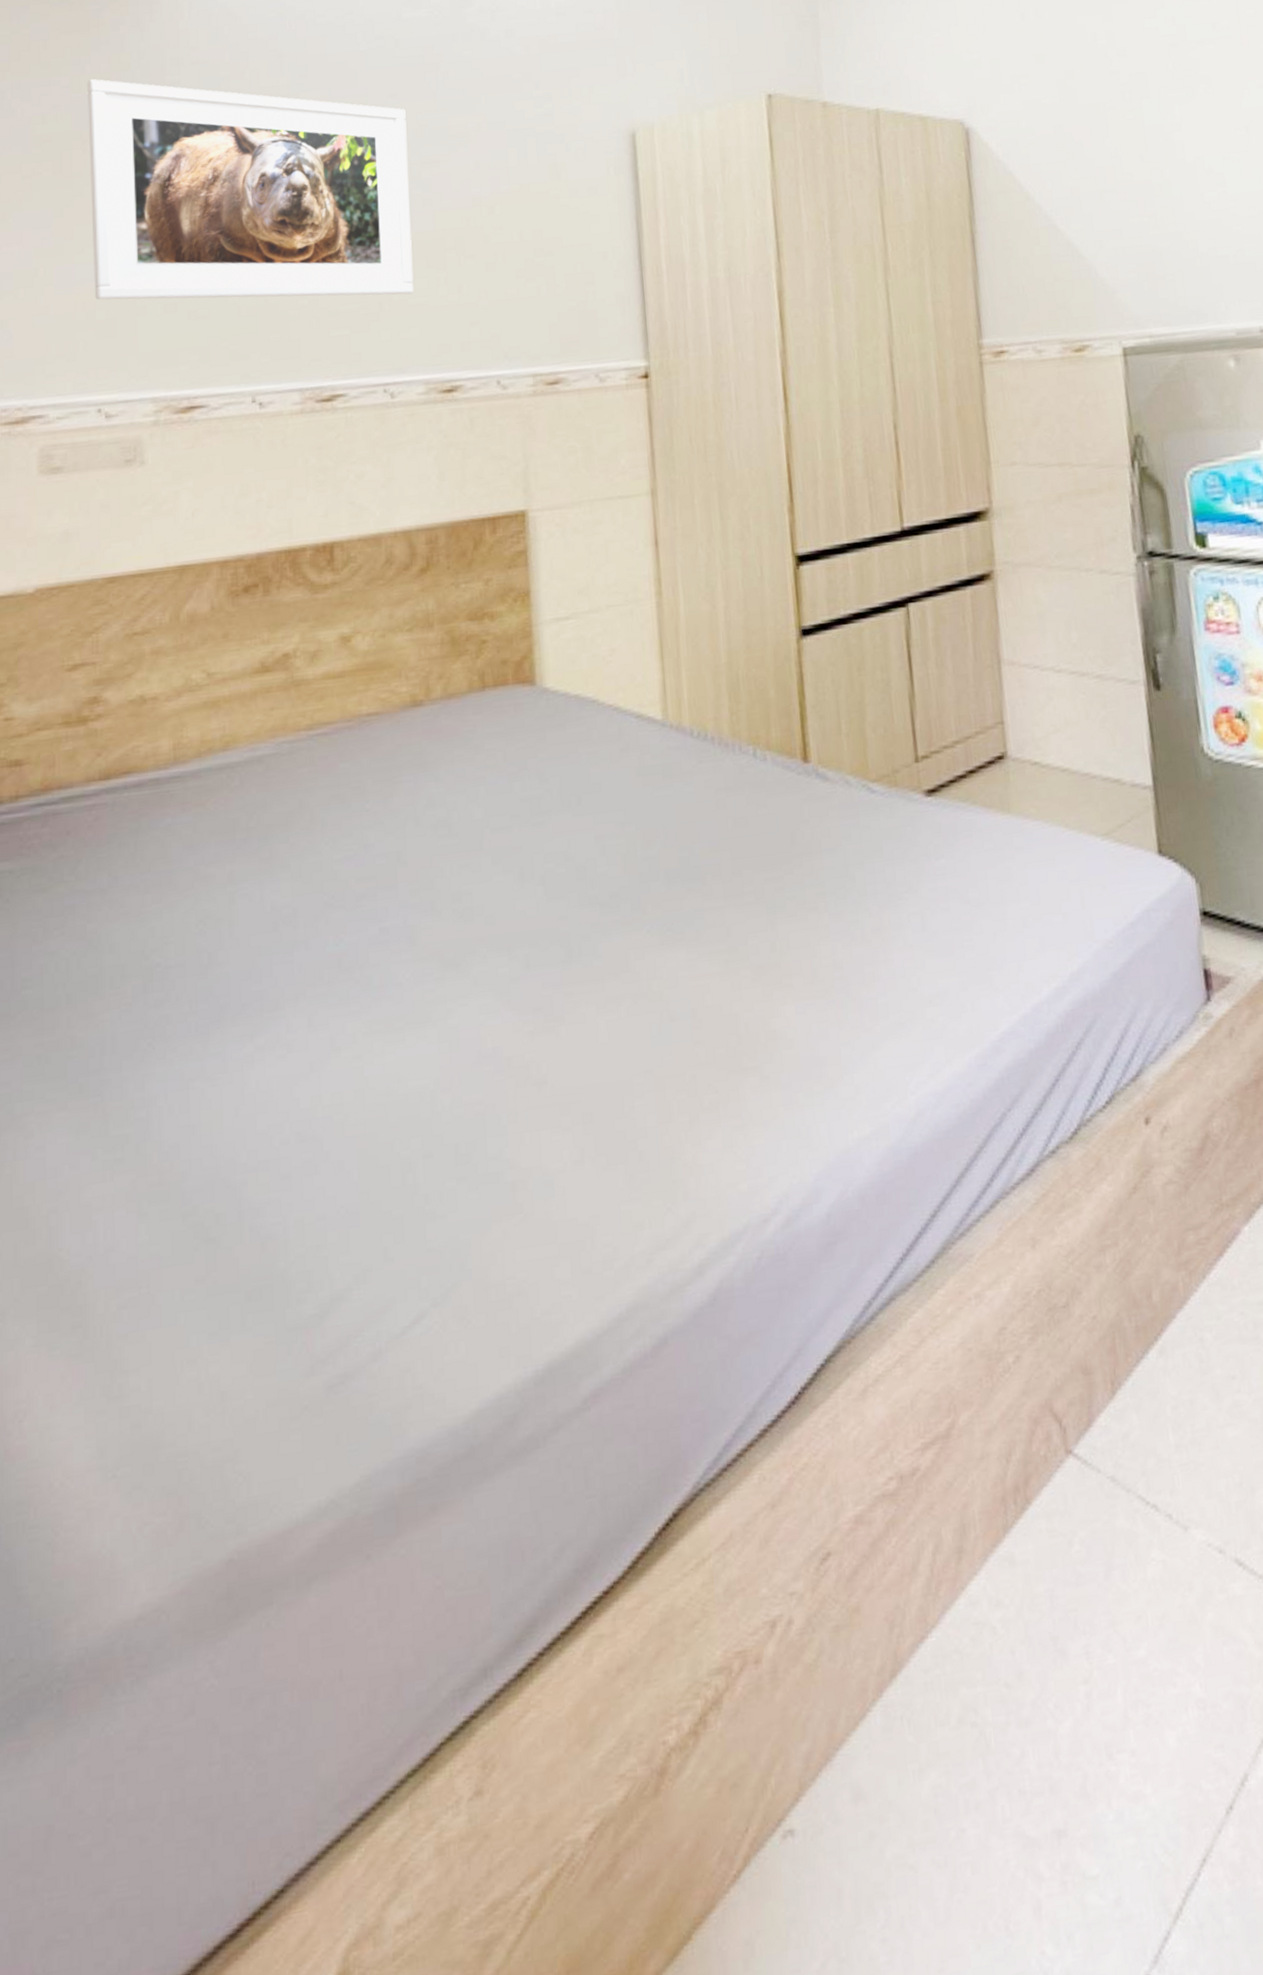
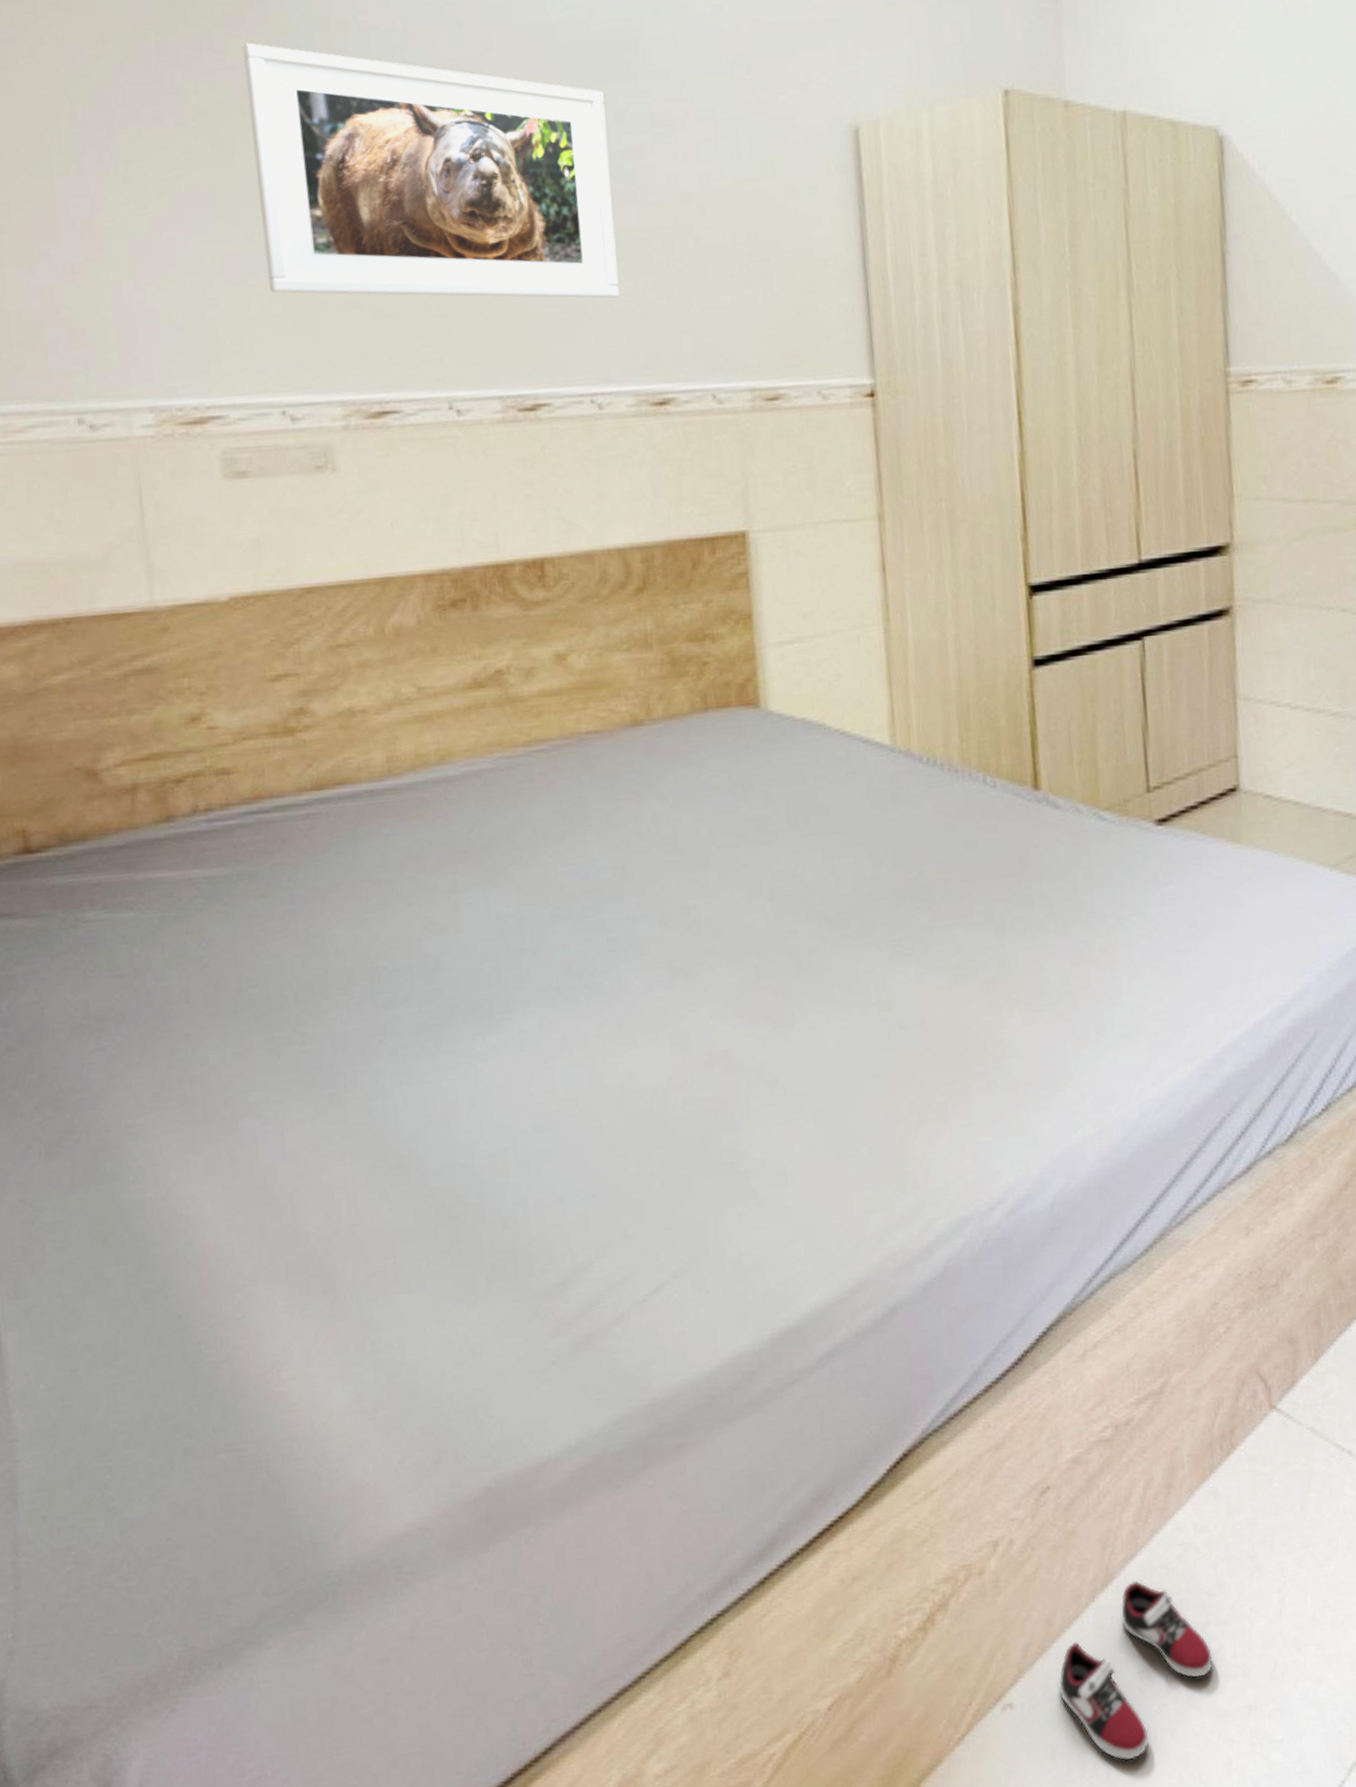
sneaker: none [844,1669,1016,1904] -> present [1058,1580,1214,1760]

